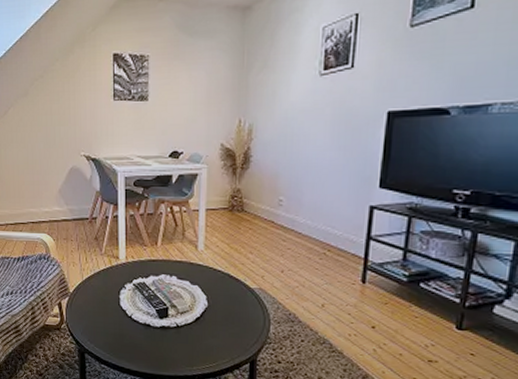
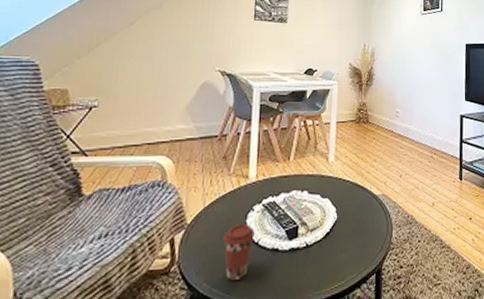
coffee cup: none [100,298,128,345] -> present [223,224,255,282]

